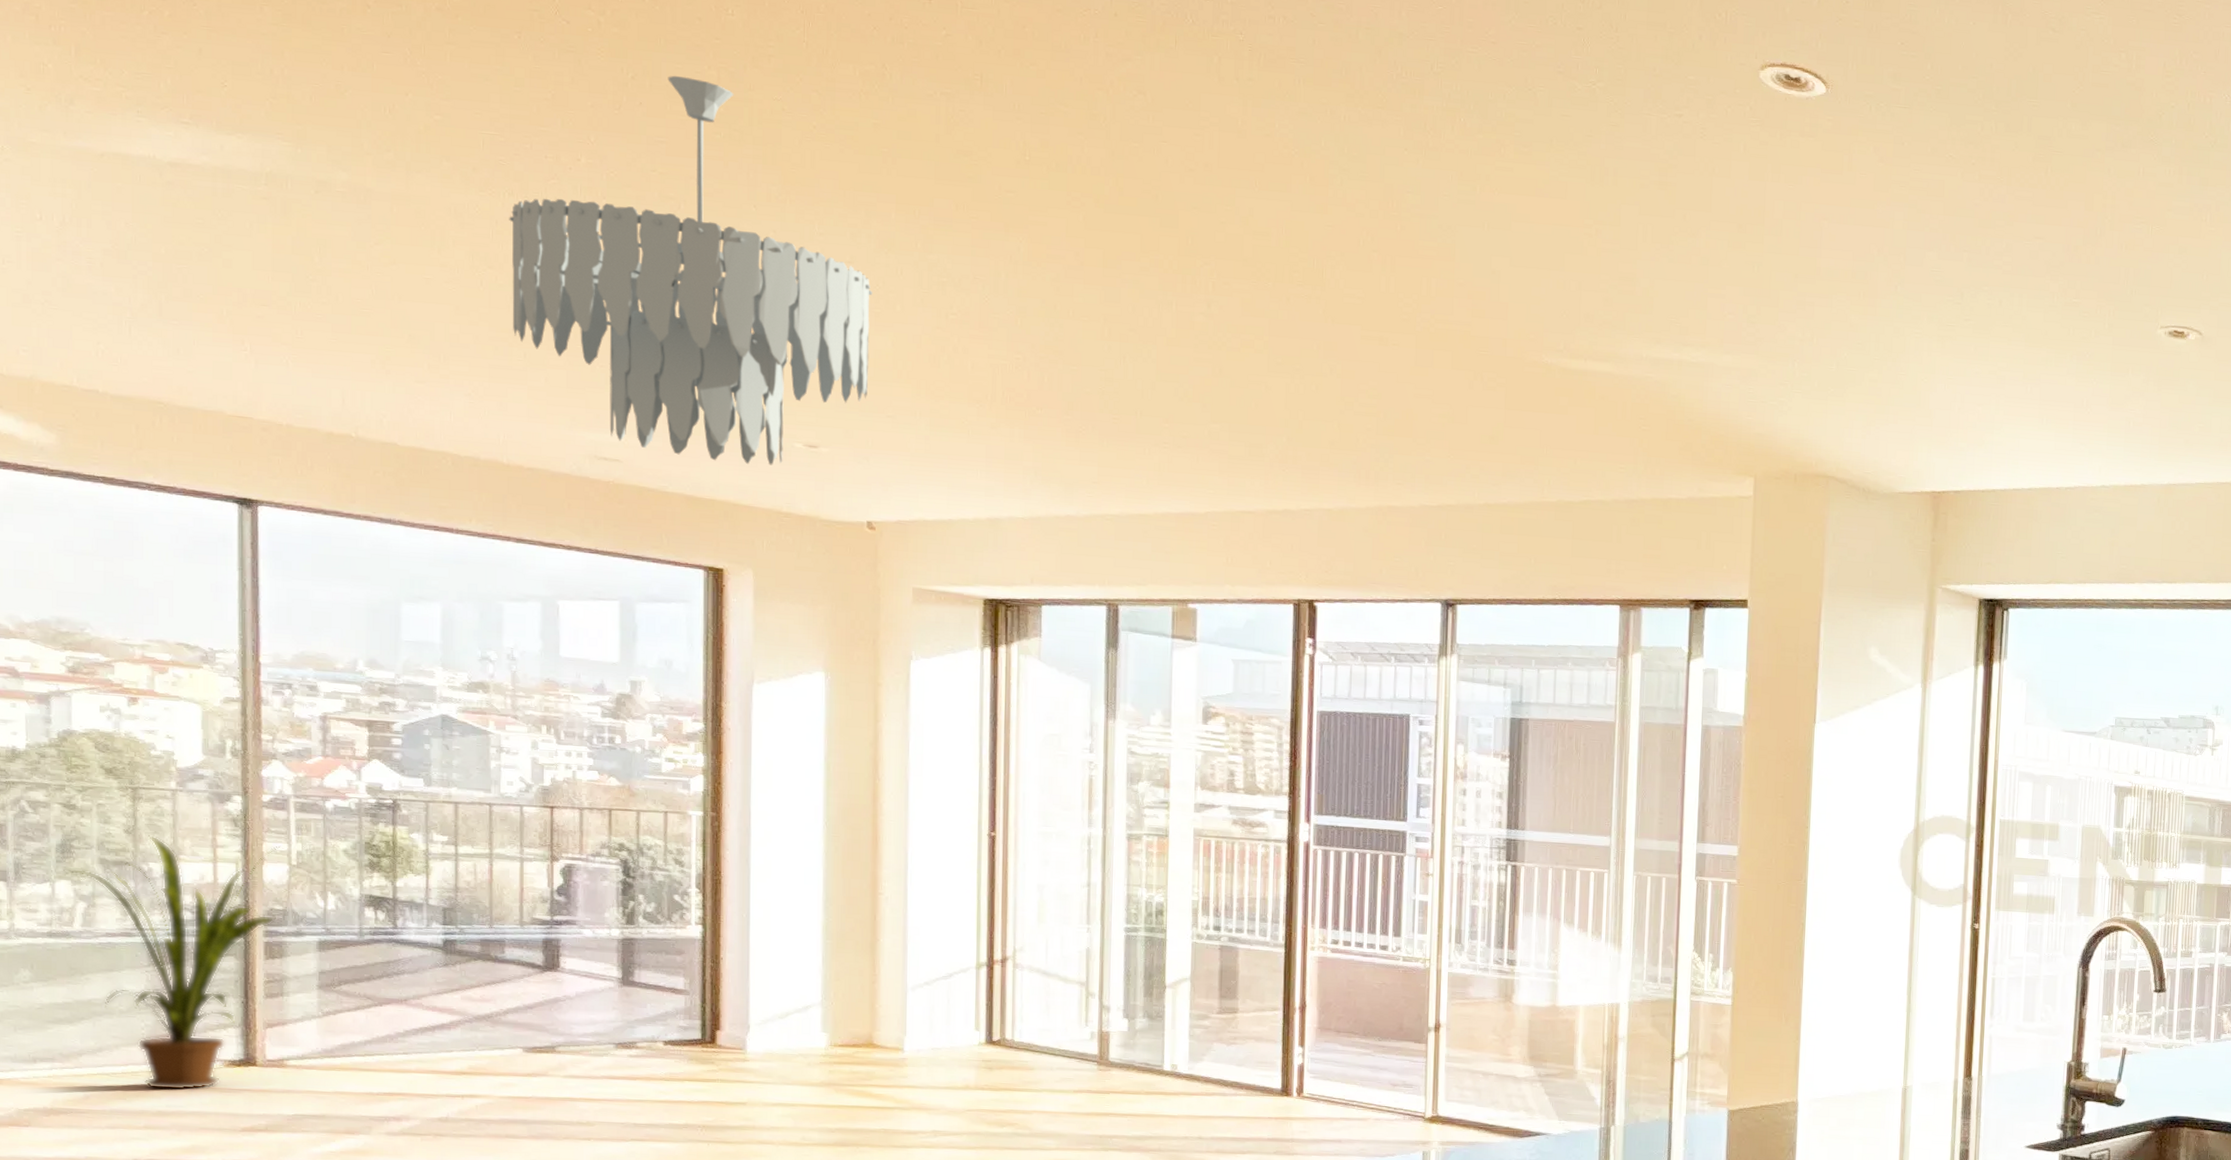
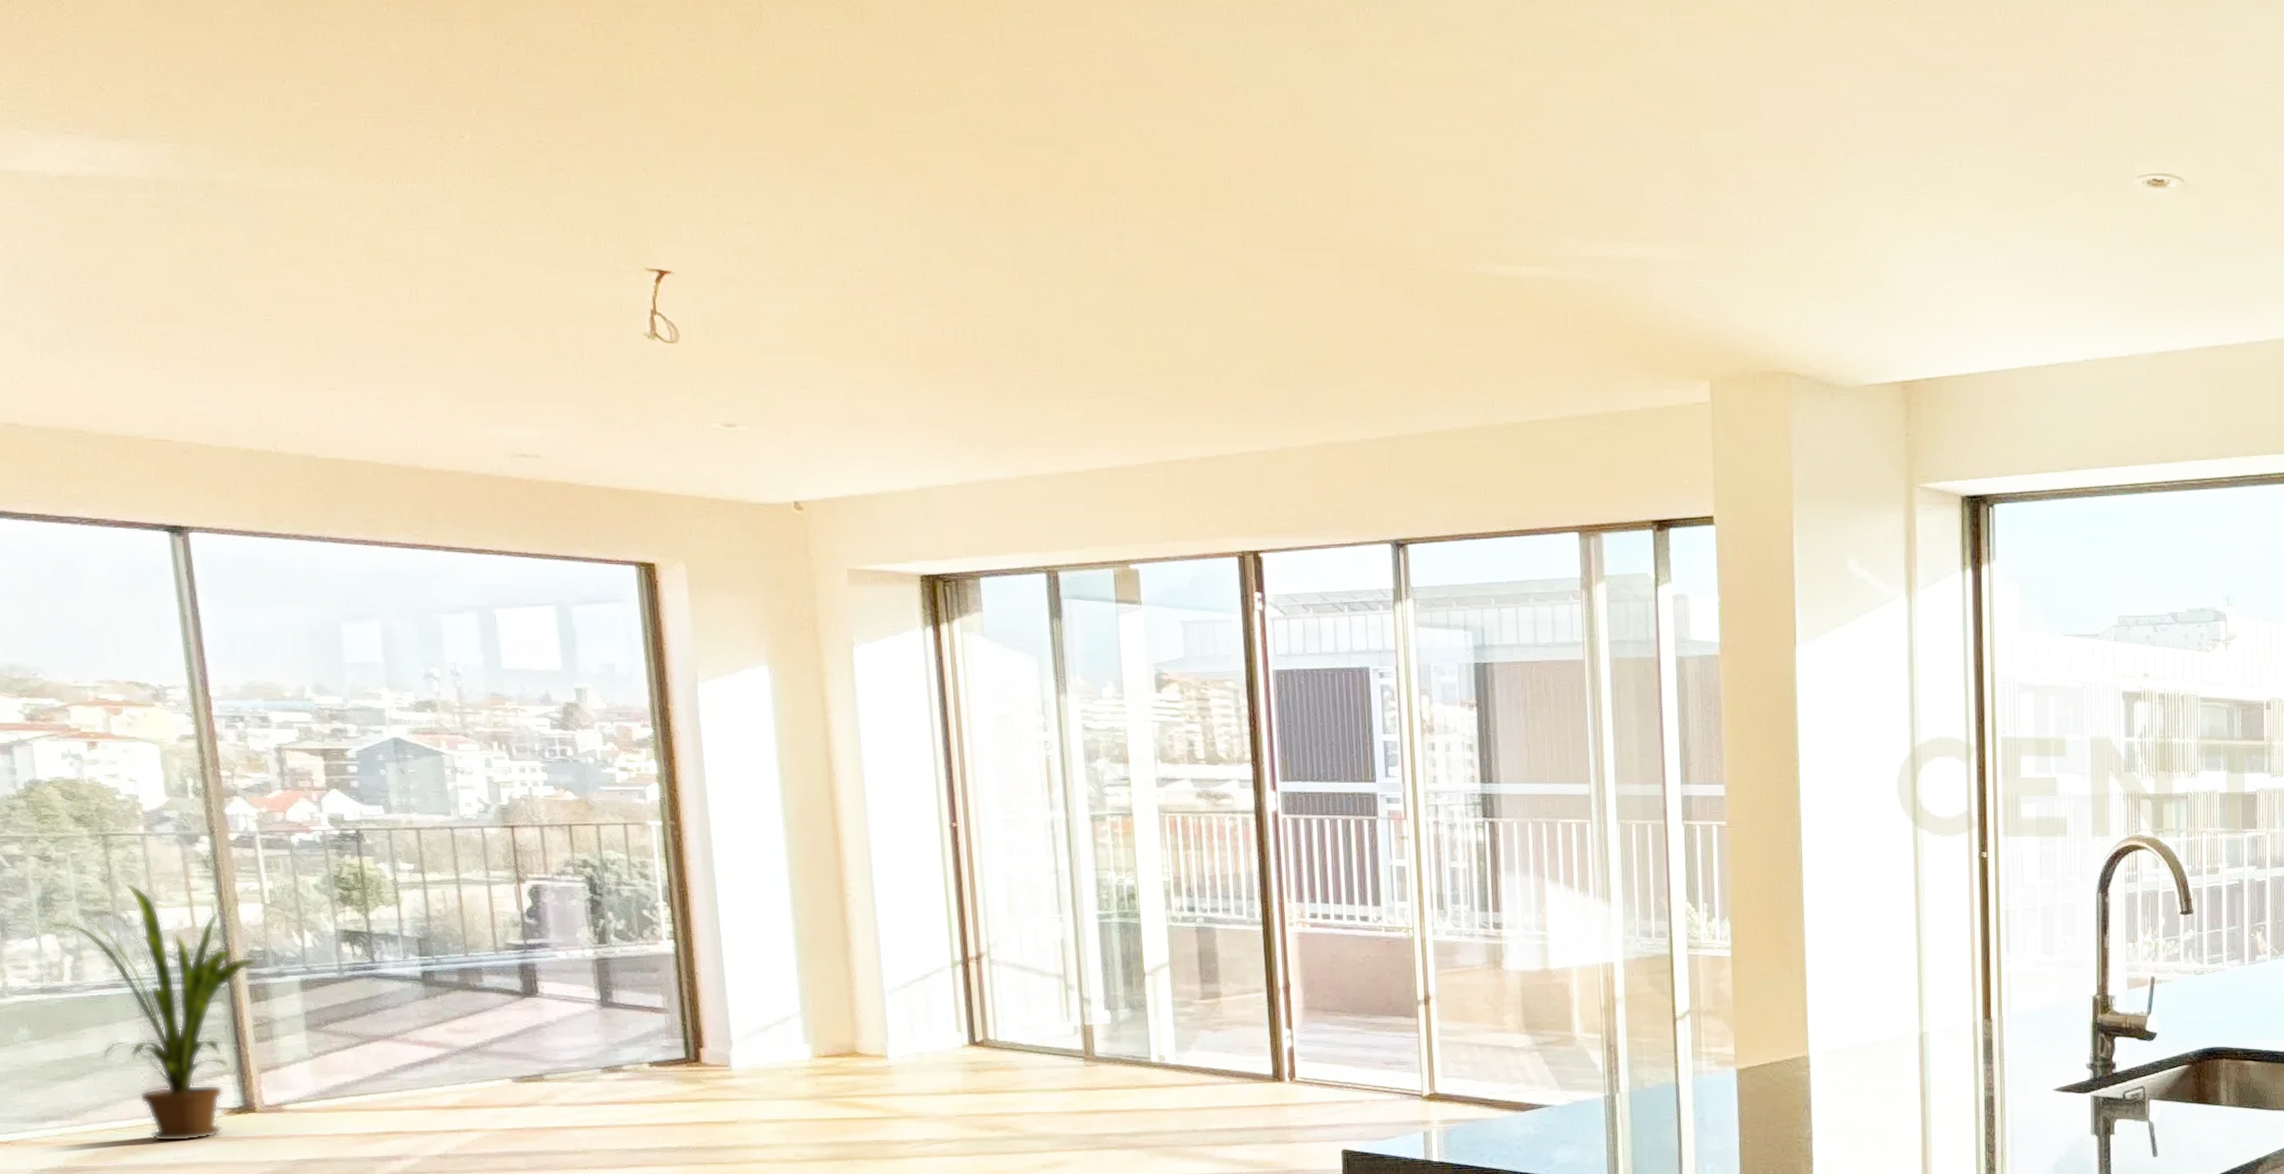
ceiling light fixture: present [509,75,873,466] -> none [400,36,780,450]

